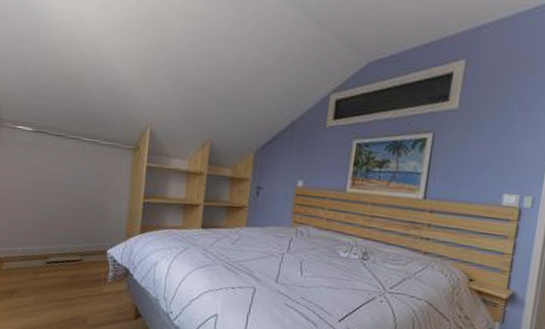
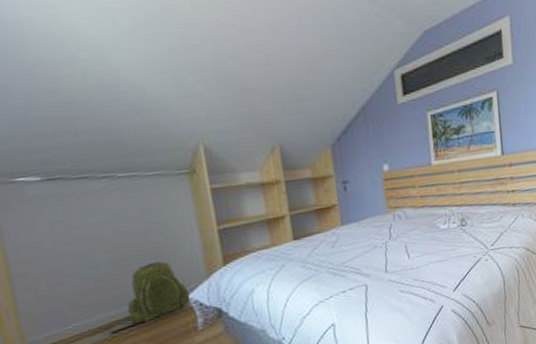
backpack: none [61,214,109,262] -> present [127,261,191,325]

